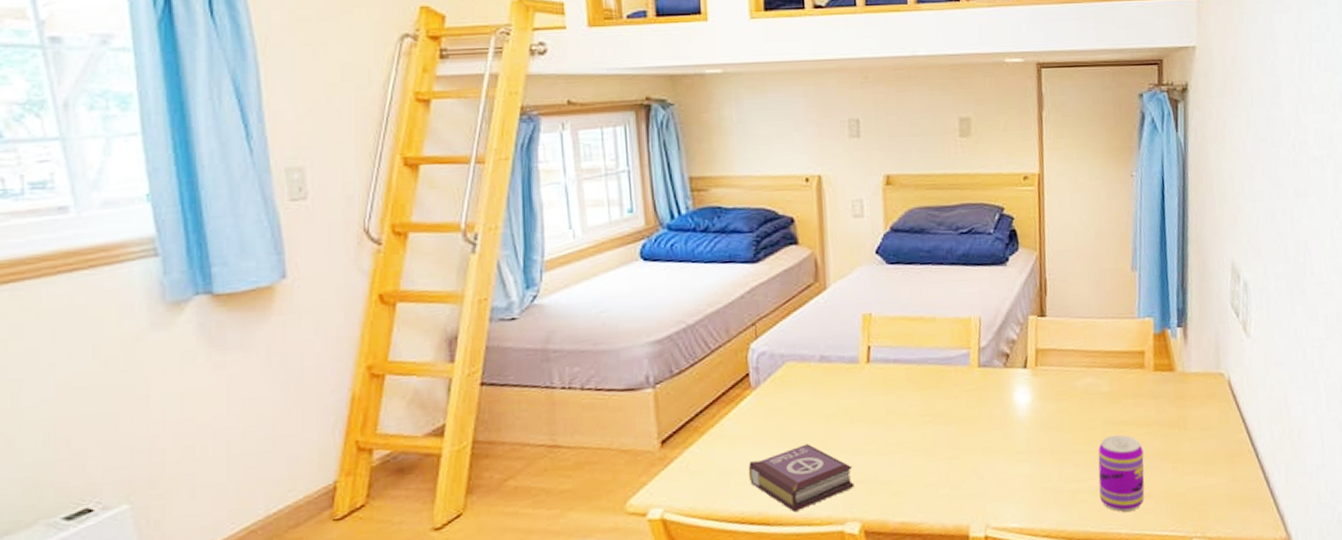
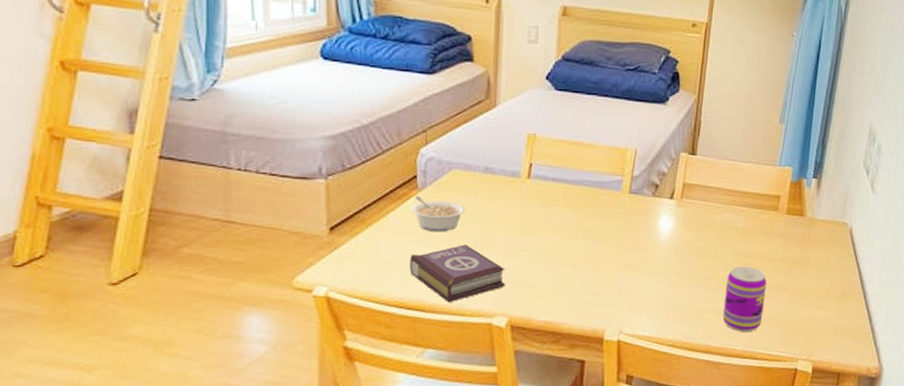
legume: none [746,395,805,434] -> present [411,195,466,232]

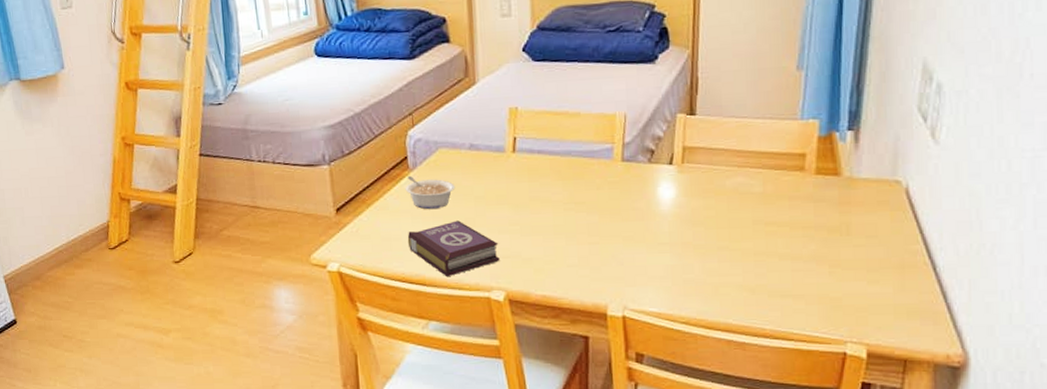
beverage can: present [723,266,767,332] -> none [744,235,797,309]

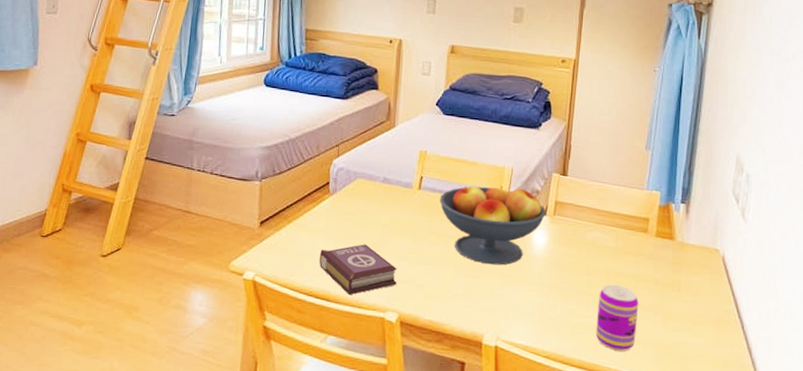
legume: present [405,175,456,210] -> none [323,199,367,232]
fruit bowl: none [539,137,672,228] -> present [439,186,546,265]
beverage can: none [744,235,797,309] -> present [596,284,639,351]

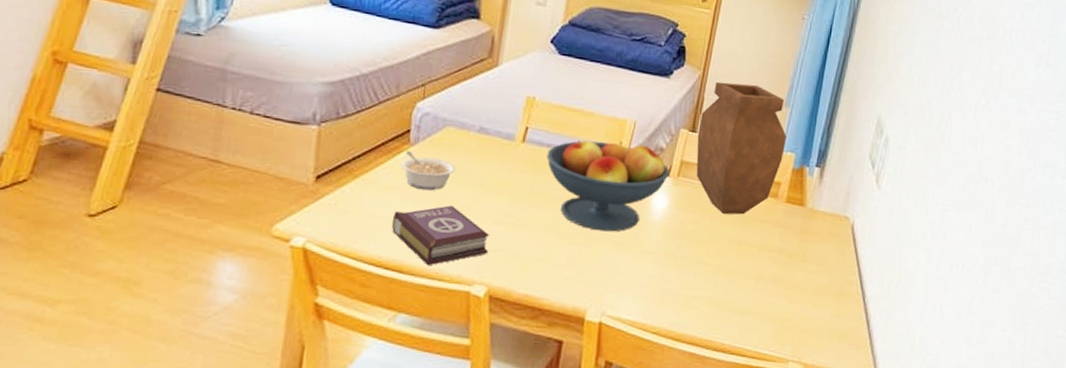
legume: none [323,199,367,232] -> present [400,150,456,191]
water jug: none [568,130,650,249] -> present [696,81,787,215]
beverage can: present [596,284,639,351] -> none [712,253,761,325]

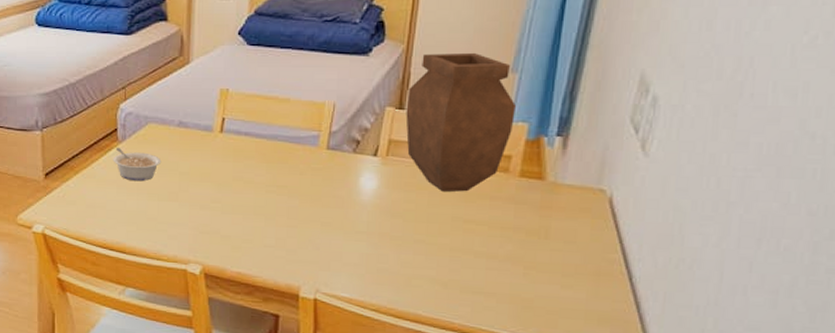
book: present [391,205,490,266] -> none [111,194,199,247]
fruit bowl: present [546,140,670,232] -> none [246,125,377,213]

